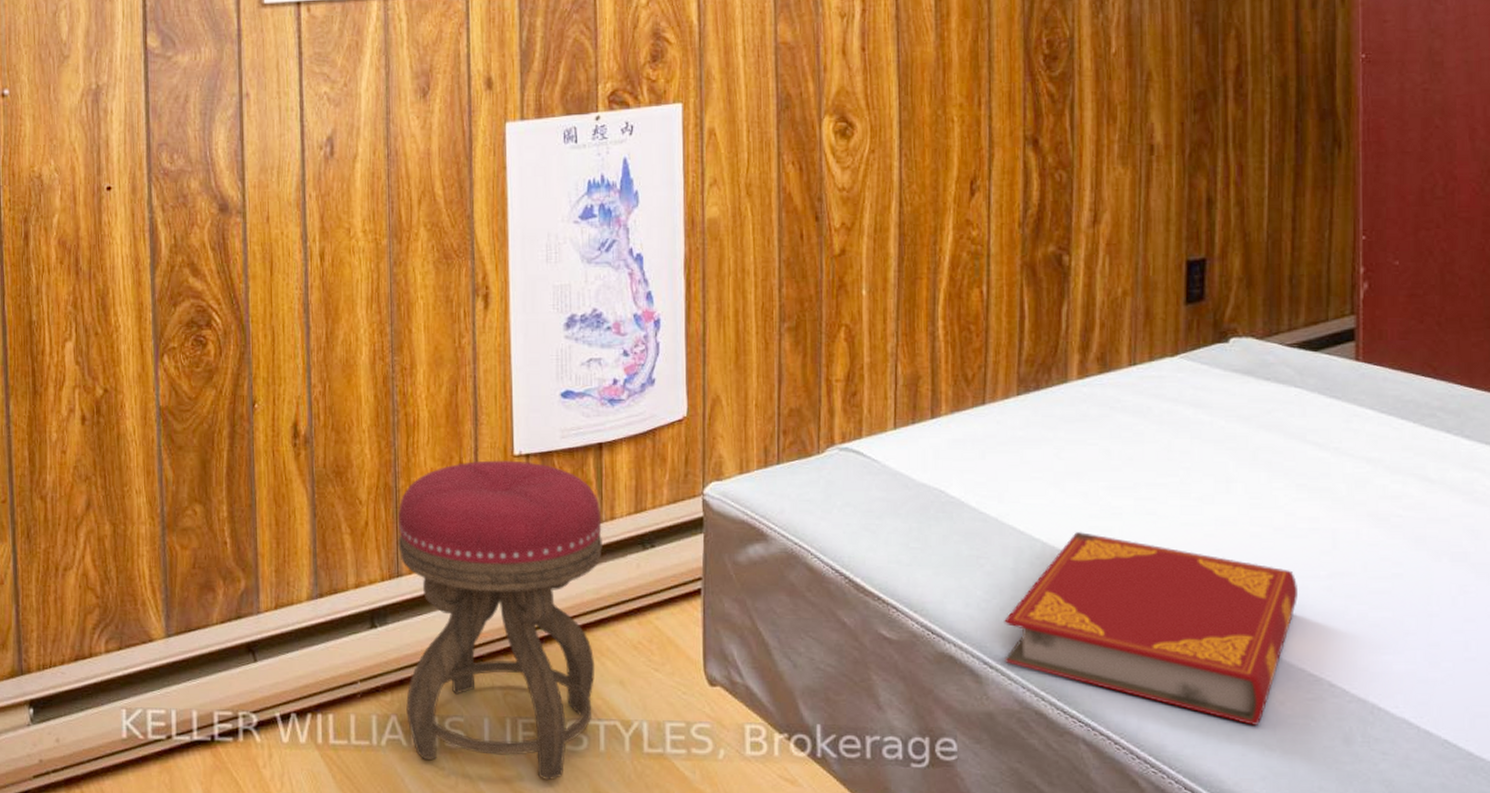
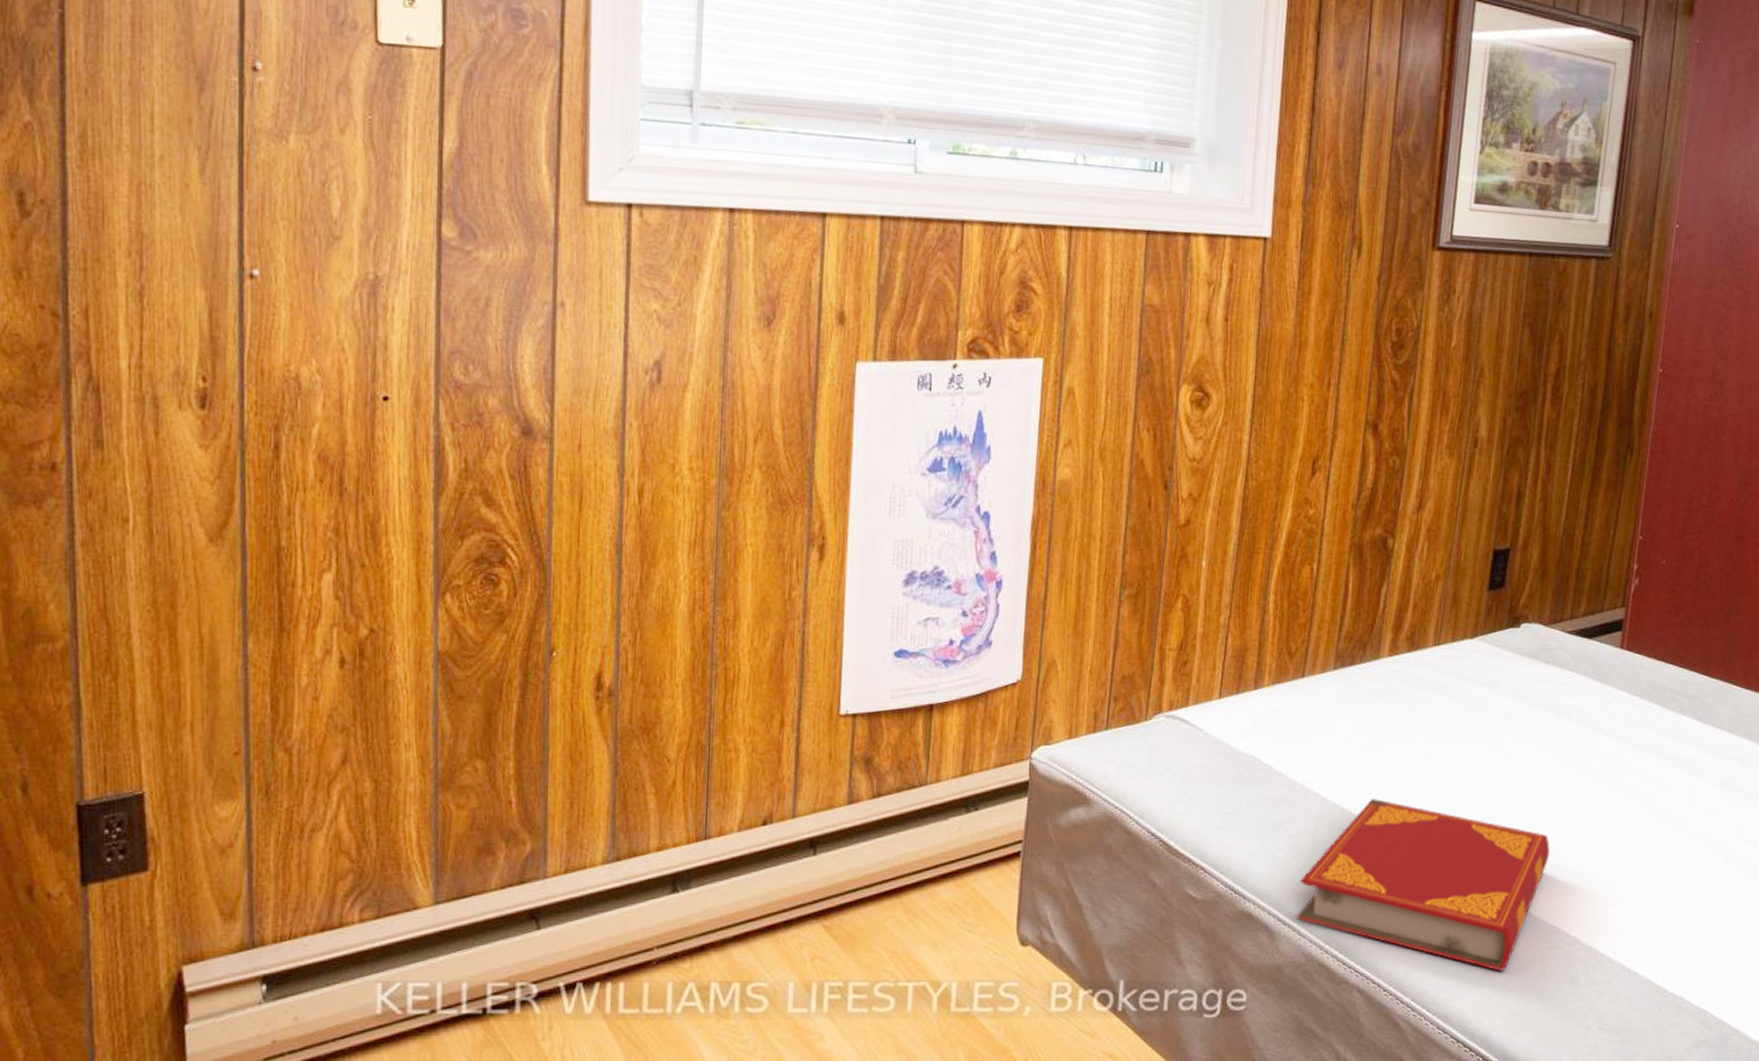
stool: present [398,460,602,780] -> none [706,719,927,1041]

